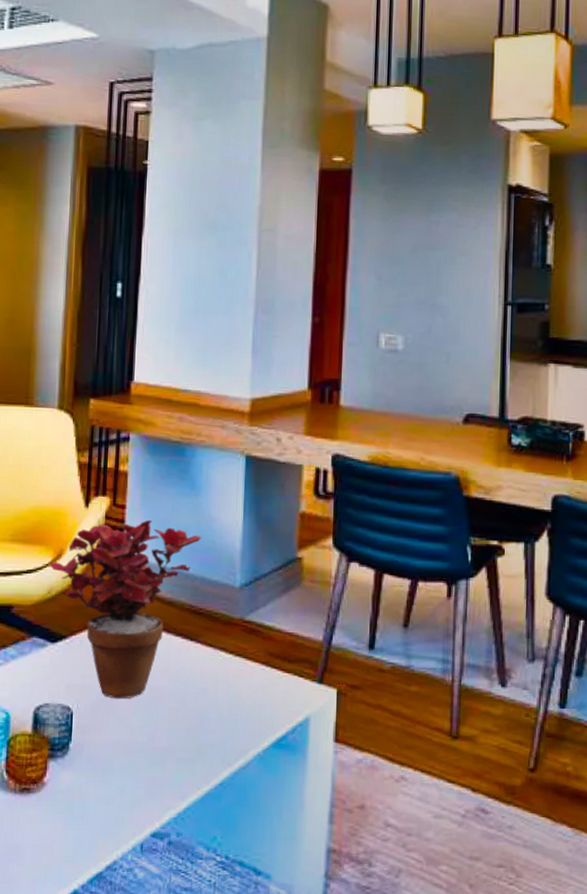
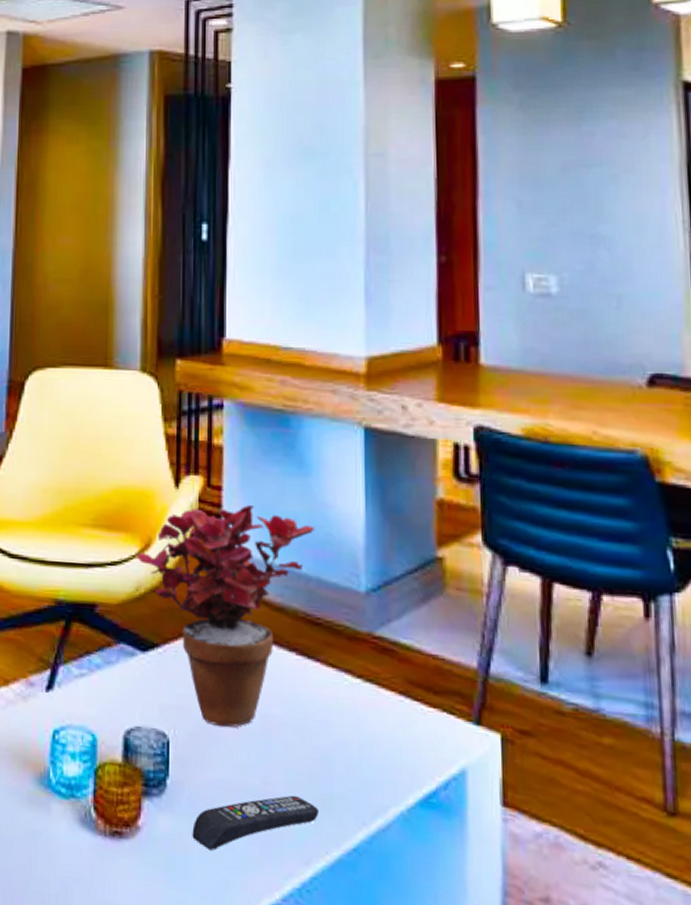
remote control: none [89,747,193,796] -> present [192,795,318,851]

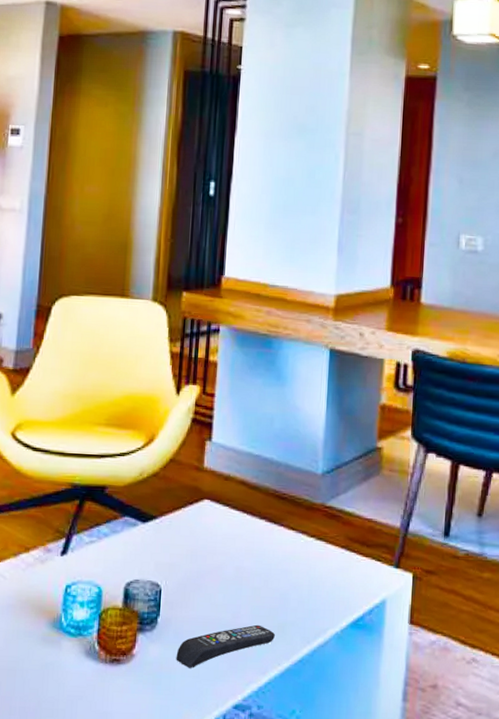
potted plant: present [136,504,316,728] -> none [141,408,287,578]

